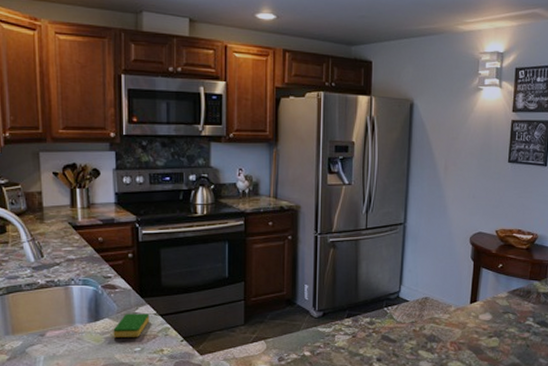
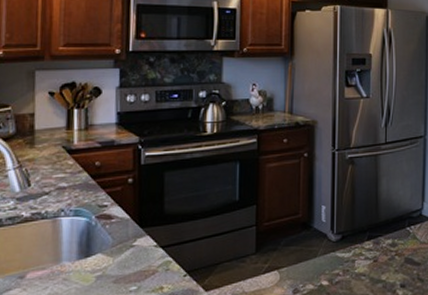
dish sponge: present [113,313,150,337] -> none [105,246,149,276]

